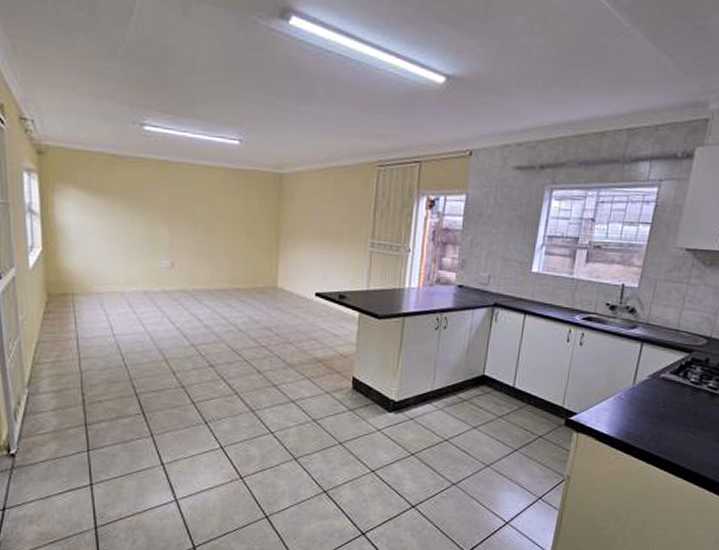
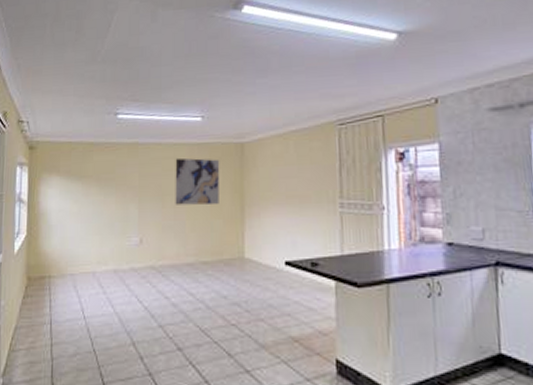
wall art: none [209,182,257,234] -> present [175,157,220,205]

